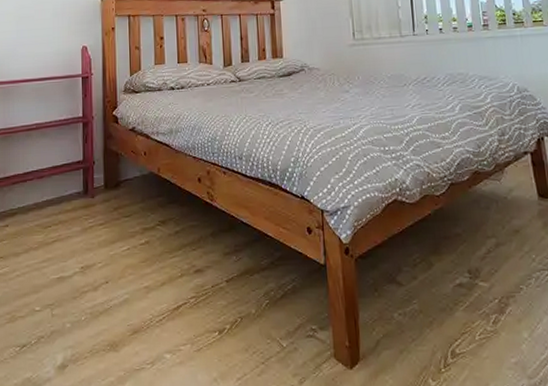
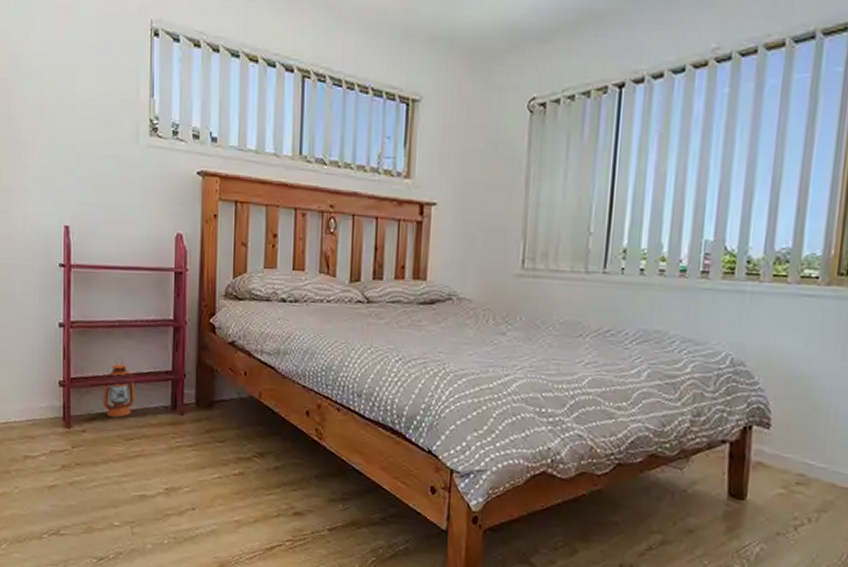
lantern: none [23,155,52,209] -> present [103,357,135,418]

